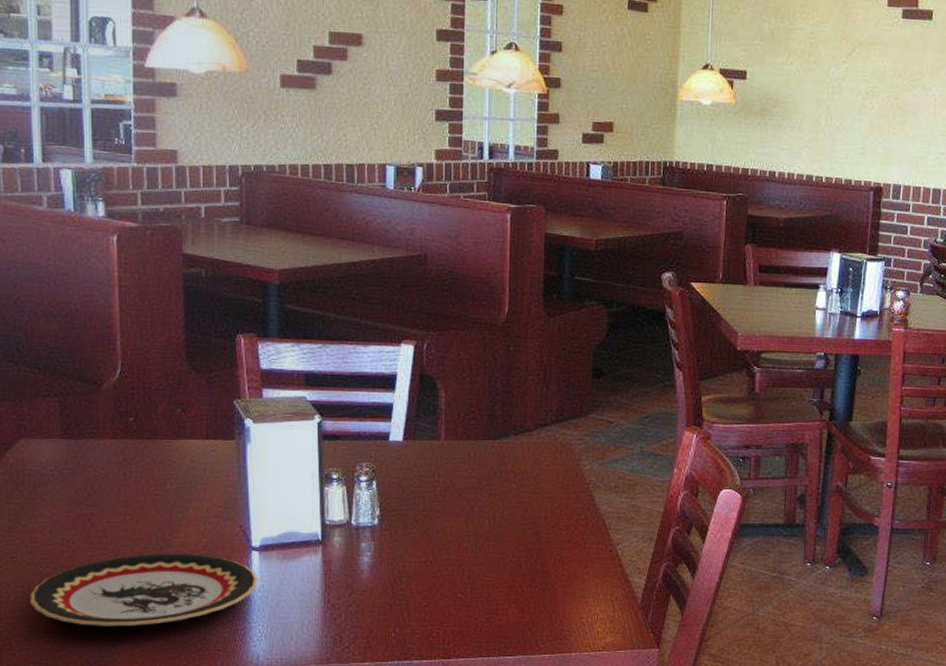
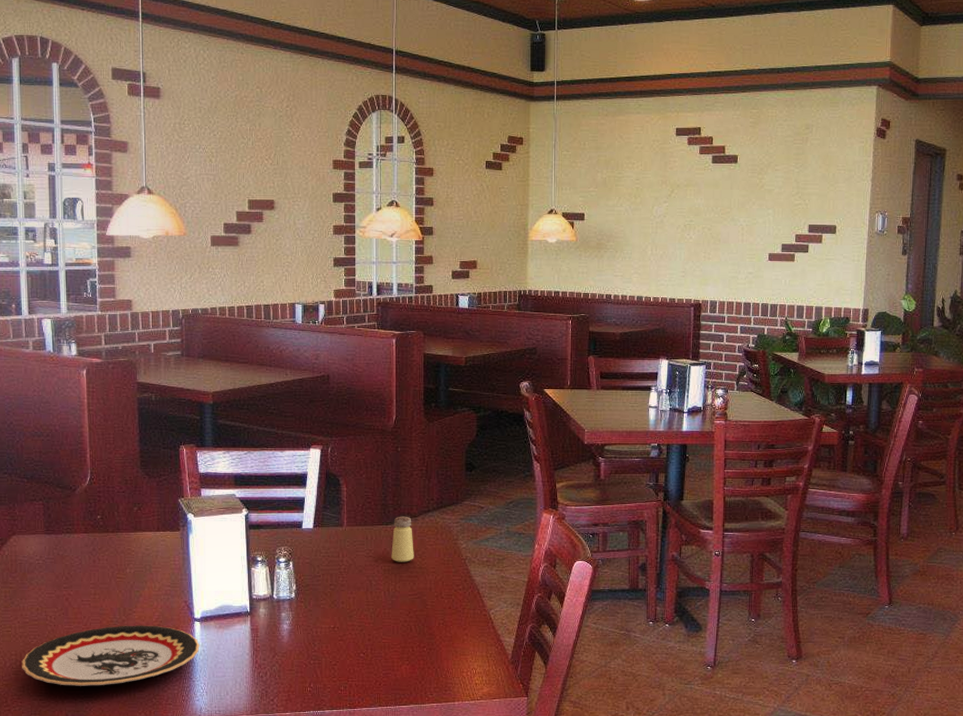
saltshaker: none [498,429,527,486] -> present [391,516,414,562]

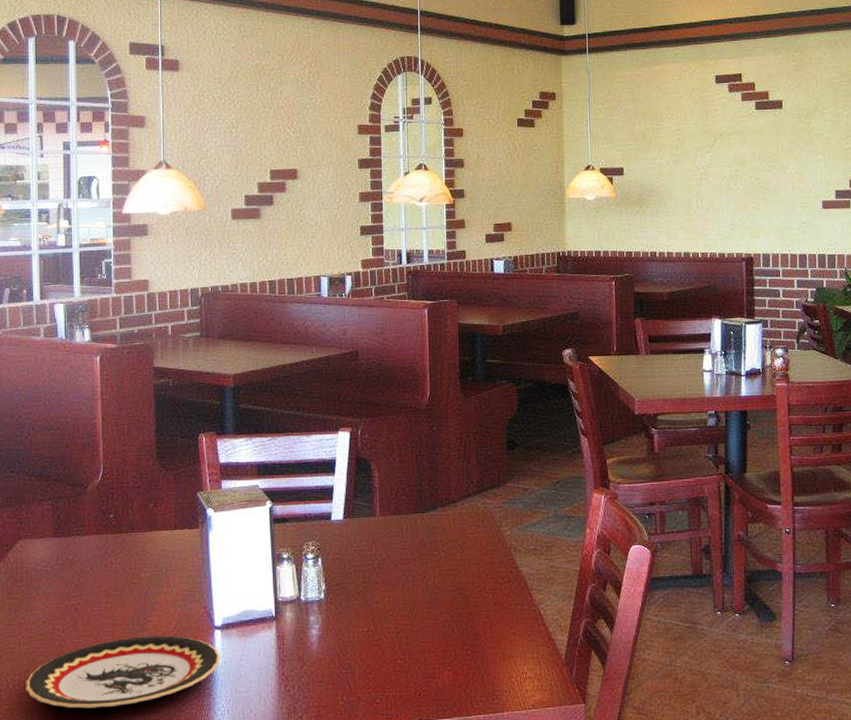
saltshaker: present [391,516,414,562] -> none [429,502,454,554]

